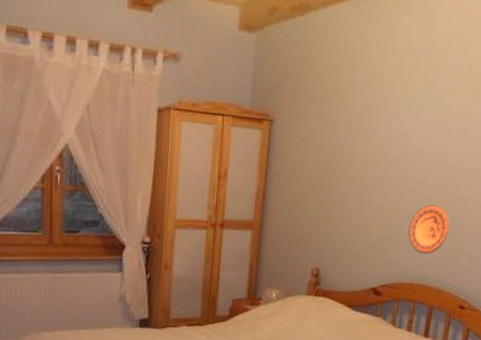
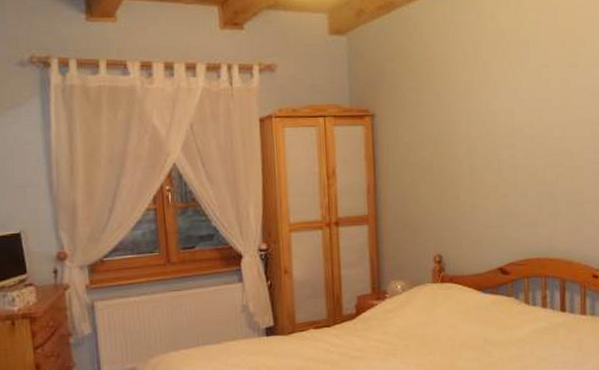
decorative plate: present [408,204,450,255] -> none [526,177,569,228]

